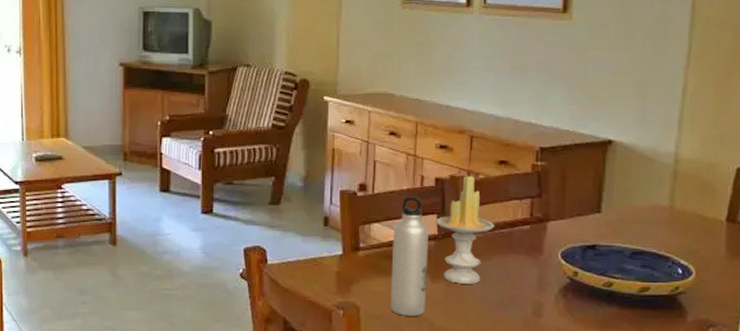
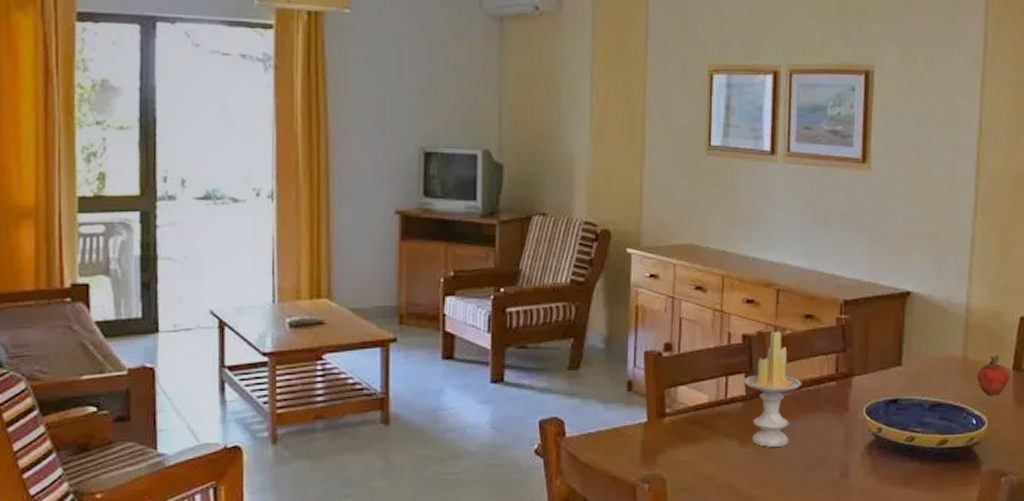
water bottle: present [391,196,429,316] -> none [699,355,736,486]
fruit: none [684,206,723,247] -> present [976,355,1010,396]

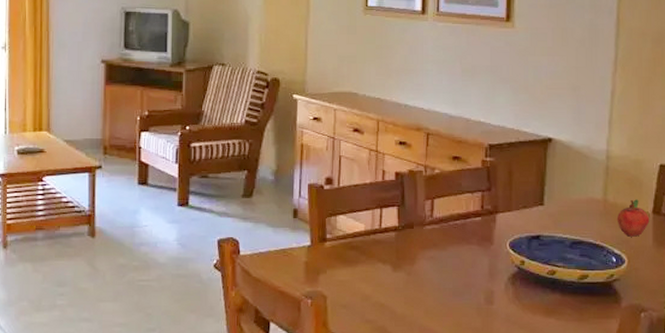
candle: present [743,331,802,447] -> none [396,171,450,273]

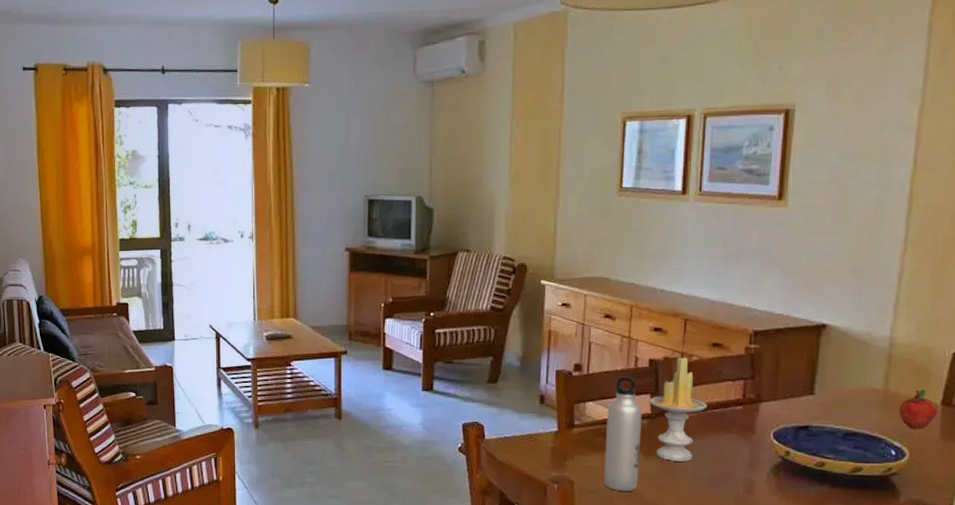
water bottle: none [356,190,390,304] -> present [604,376,642,491]
candle: none [396,171,450,273] -> present [649,358,708,462]

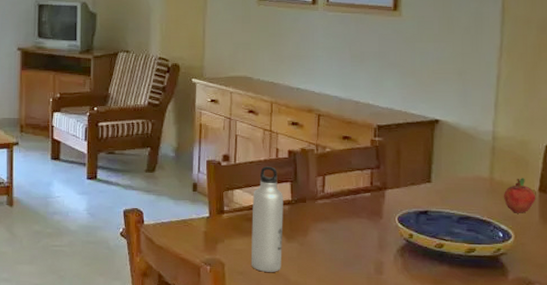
candle: present [649,358,708,462] -> none [289,149,340,244]

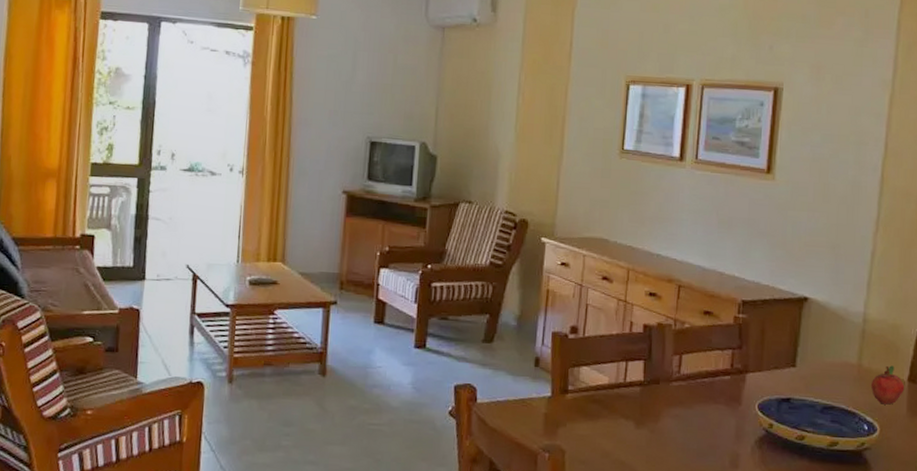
water bottle: present [252,166,283,272] -> none [595,341,635,462]

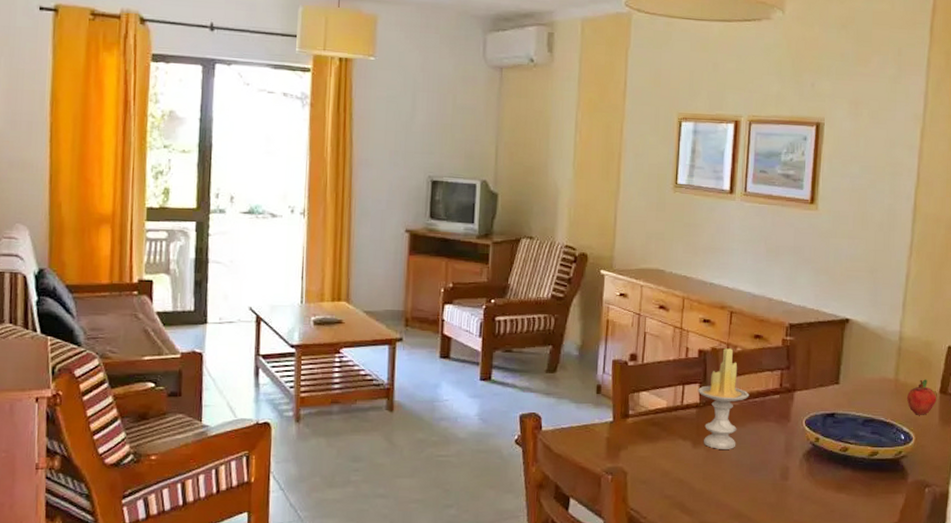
candle: none [642,324,698,432] -> present [698,348,750,449]

